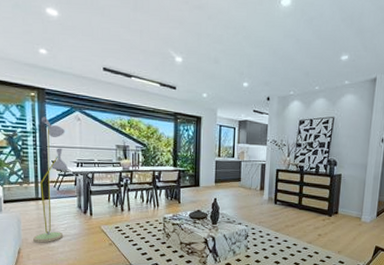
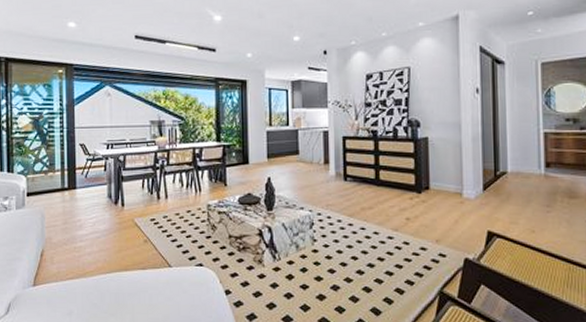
floor lamp: present [33,117,68,243] -> none [58,95,97,243]

